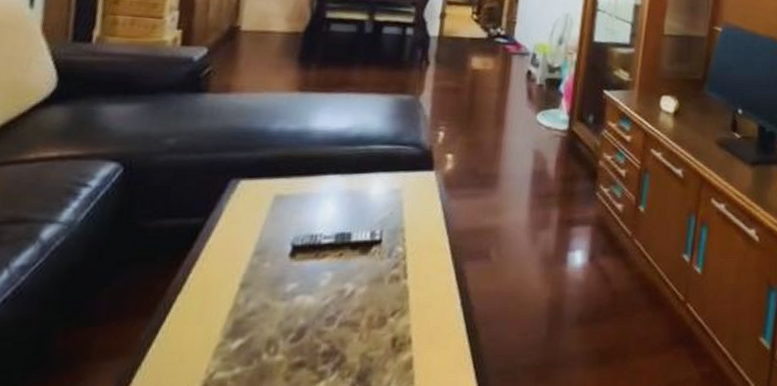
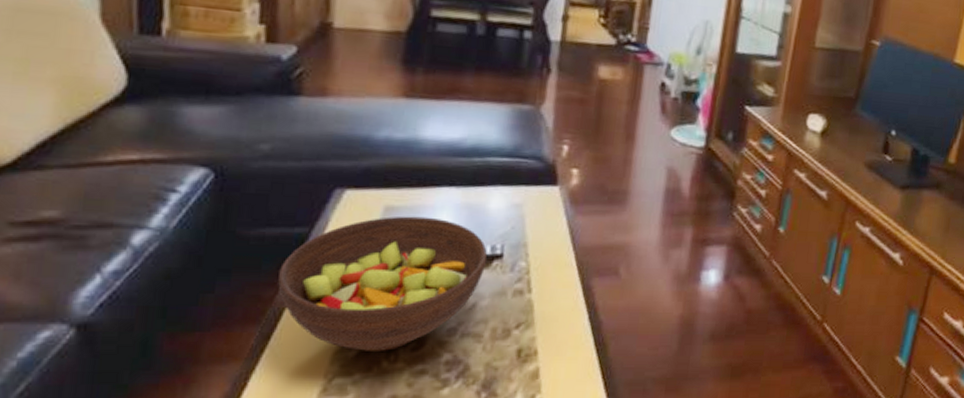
fruit bowl: none [170,204,367,345] -> present [278,216,488,353]

